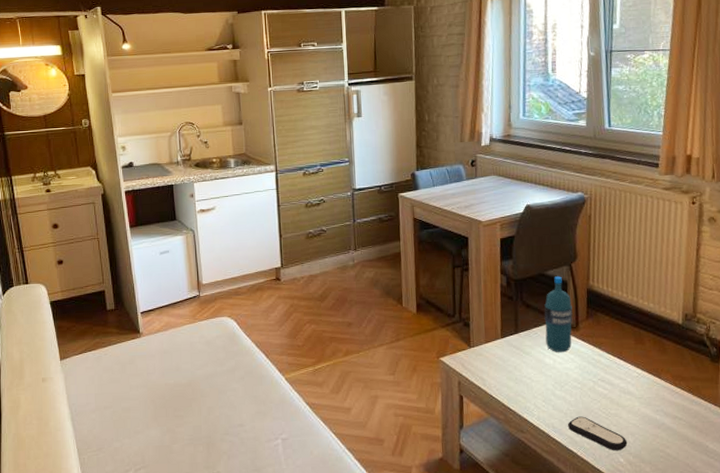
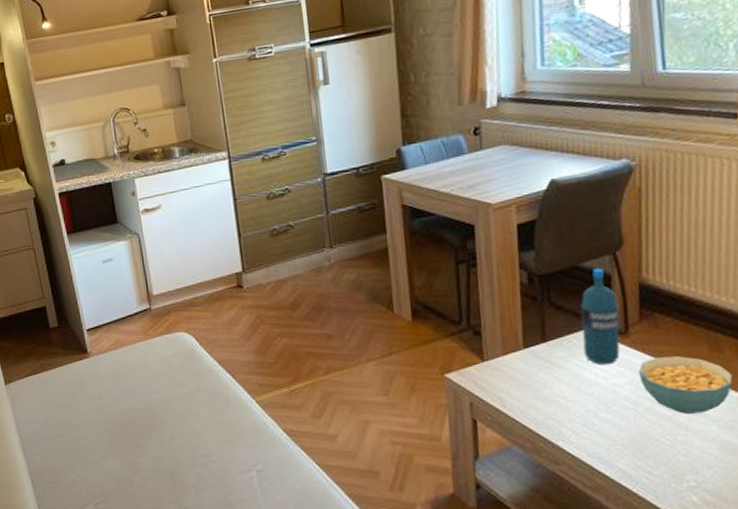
remote control: present [568,416,628,451] -> none [618,444,703,488]
cereal bowl: none [585,347,650,392] -> present [639,356,733,414]

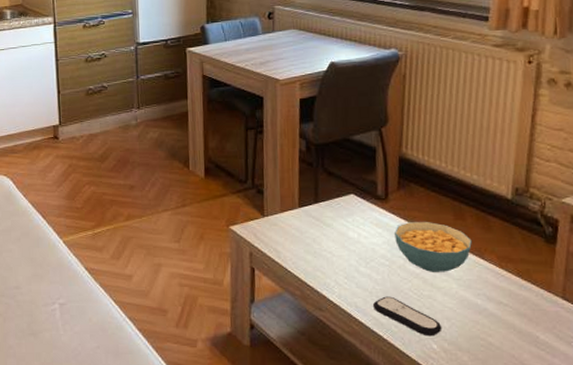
water bottle: present [580,268,621,365] -> none [348,142,382,226]
remote control: none [618,444,703,488] -> present [373,296,442,337]

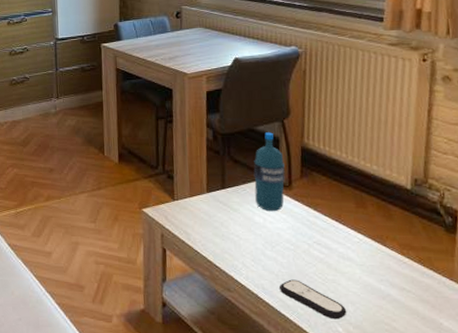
water bottle: none [348,142,382,226] -> present [253,132,286,212]
cereal bowl: present [395,222,472,272] -> none [299,209,374,258]

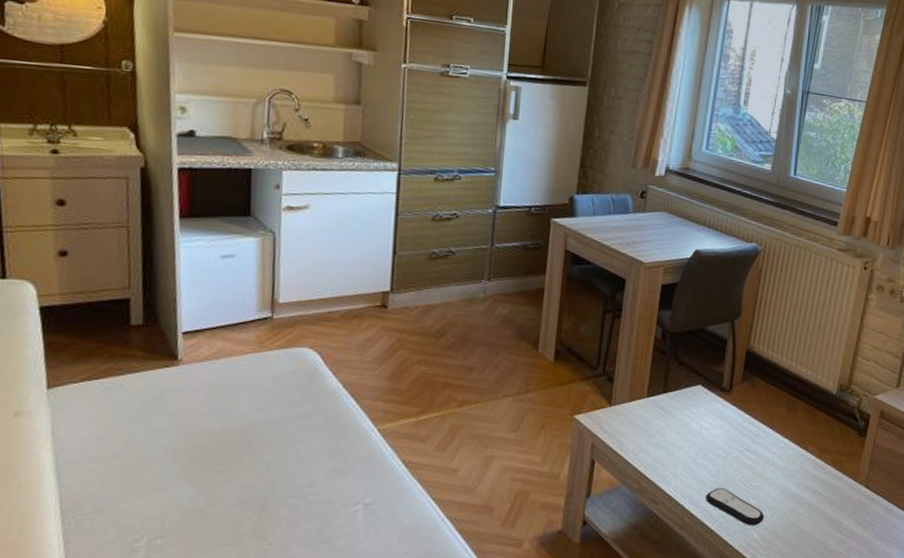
water bottle: present [253,132,286,212] -> none [695,333,729,418]

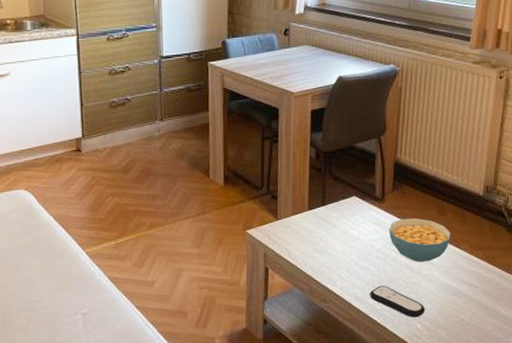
cereal bowl: none [733,414,799,463] -> present [389,218,451,262]

